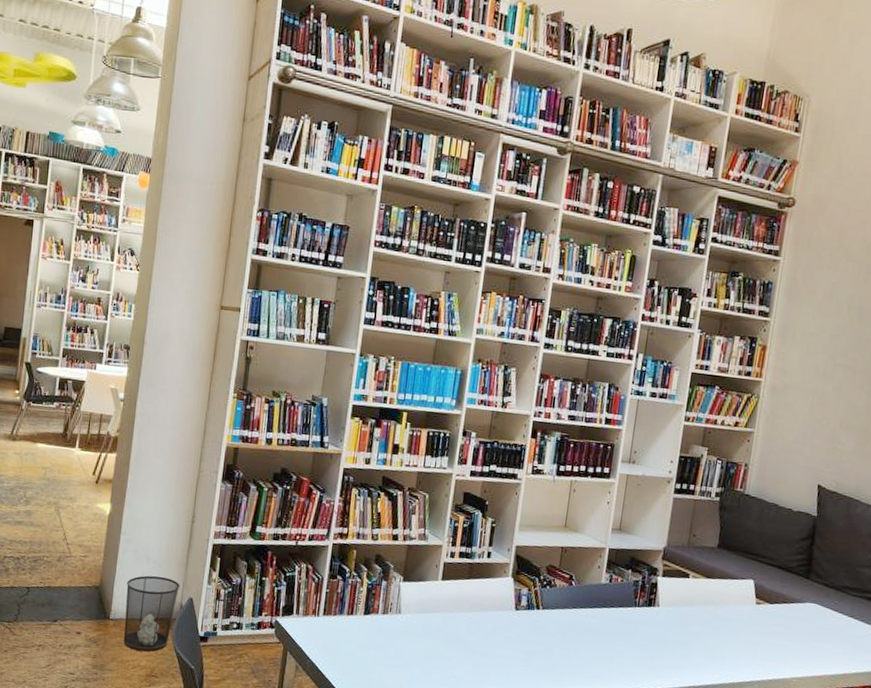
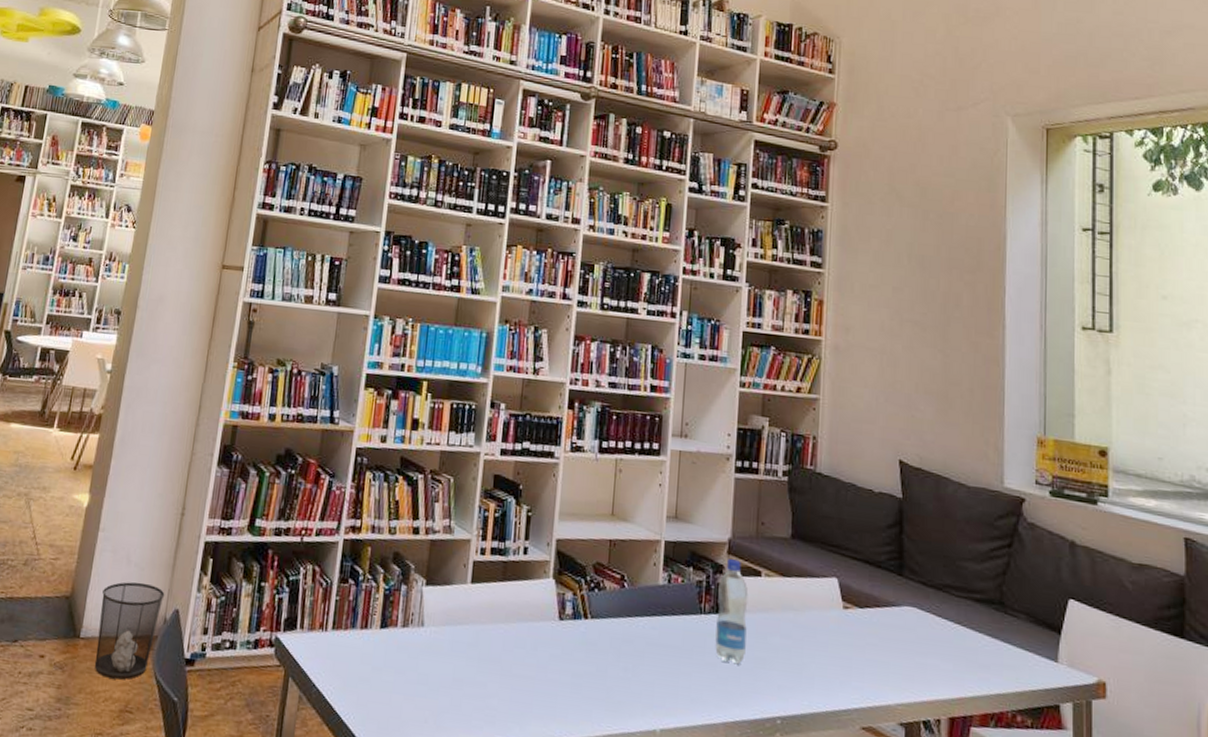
bottle: none [645,564,677,646] -> present [715,559,749,665]

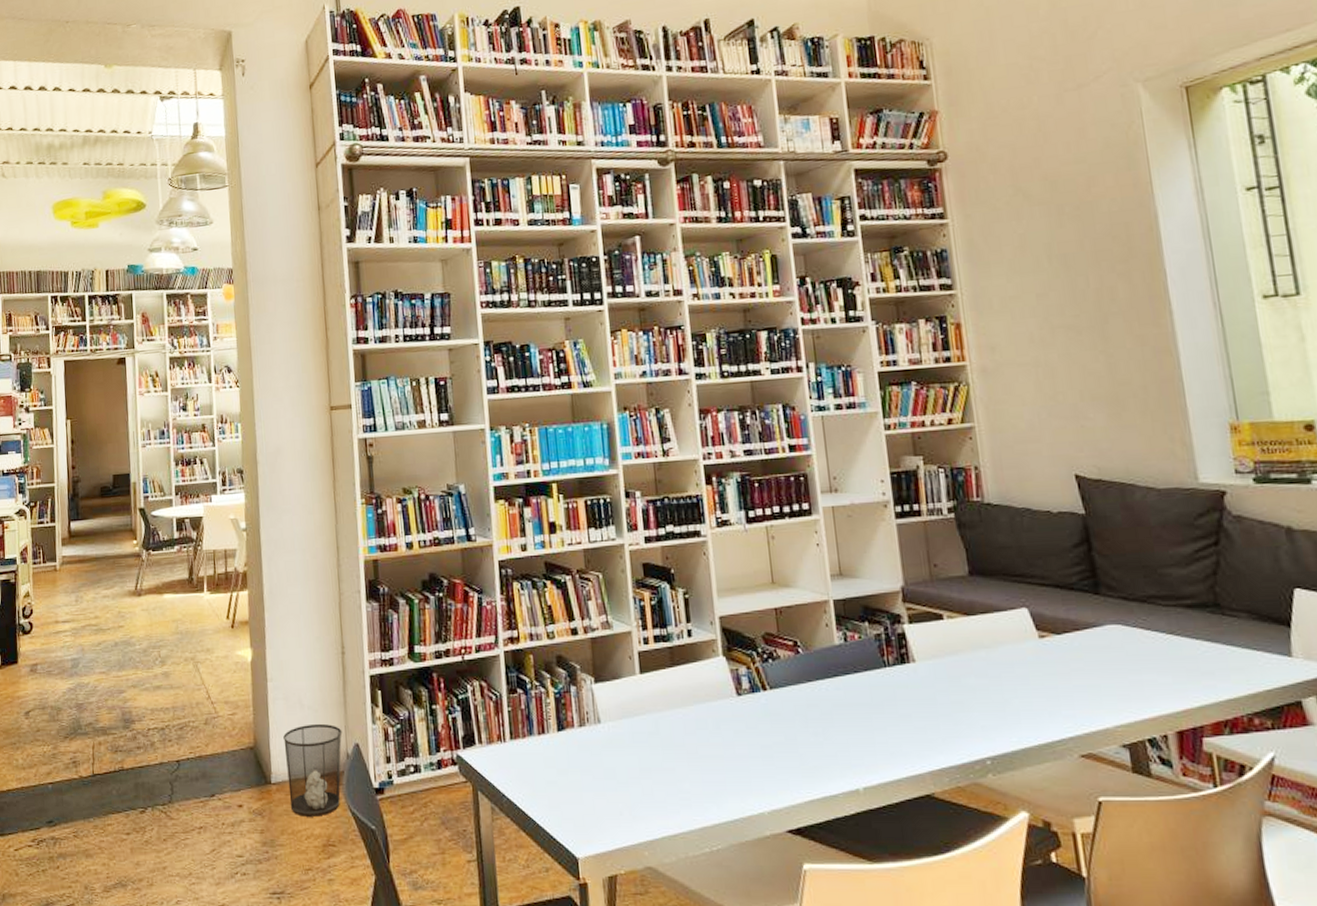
bottle: present [715,559,749,665] -> none [899,607,940,712]

